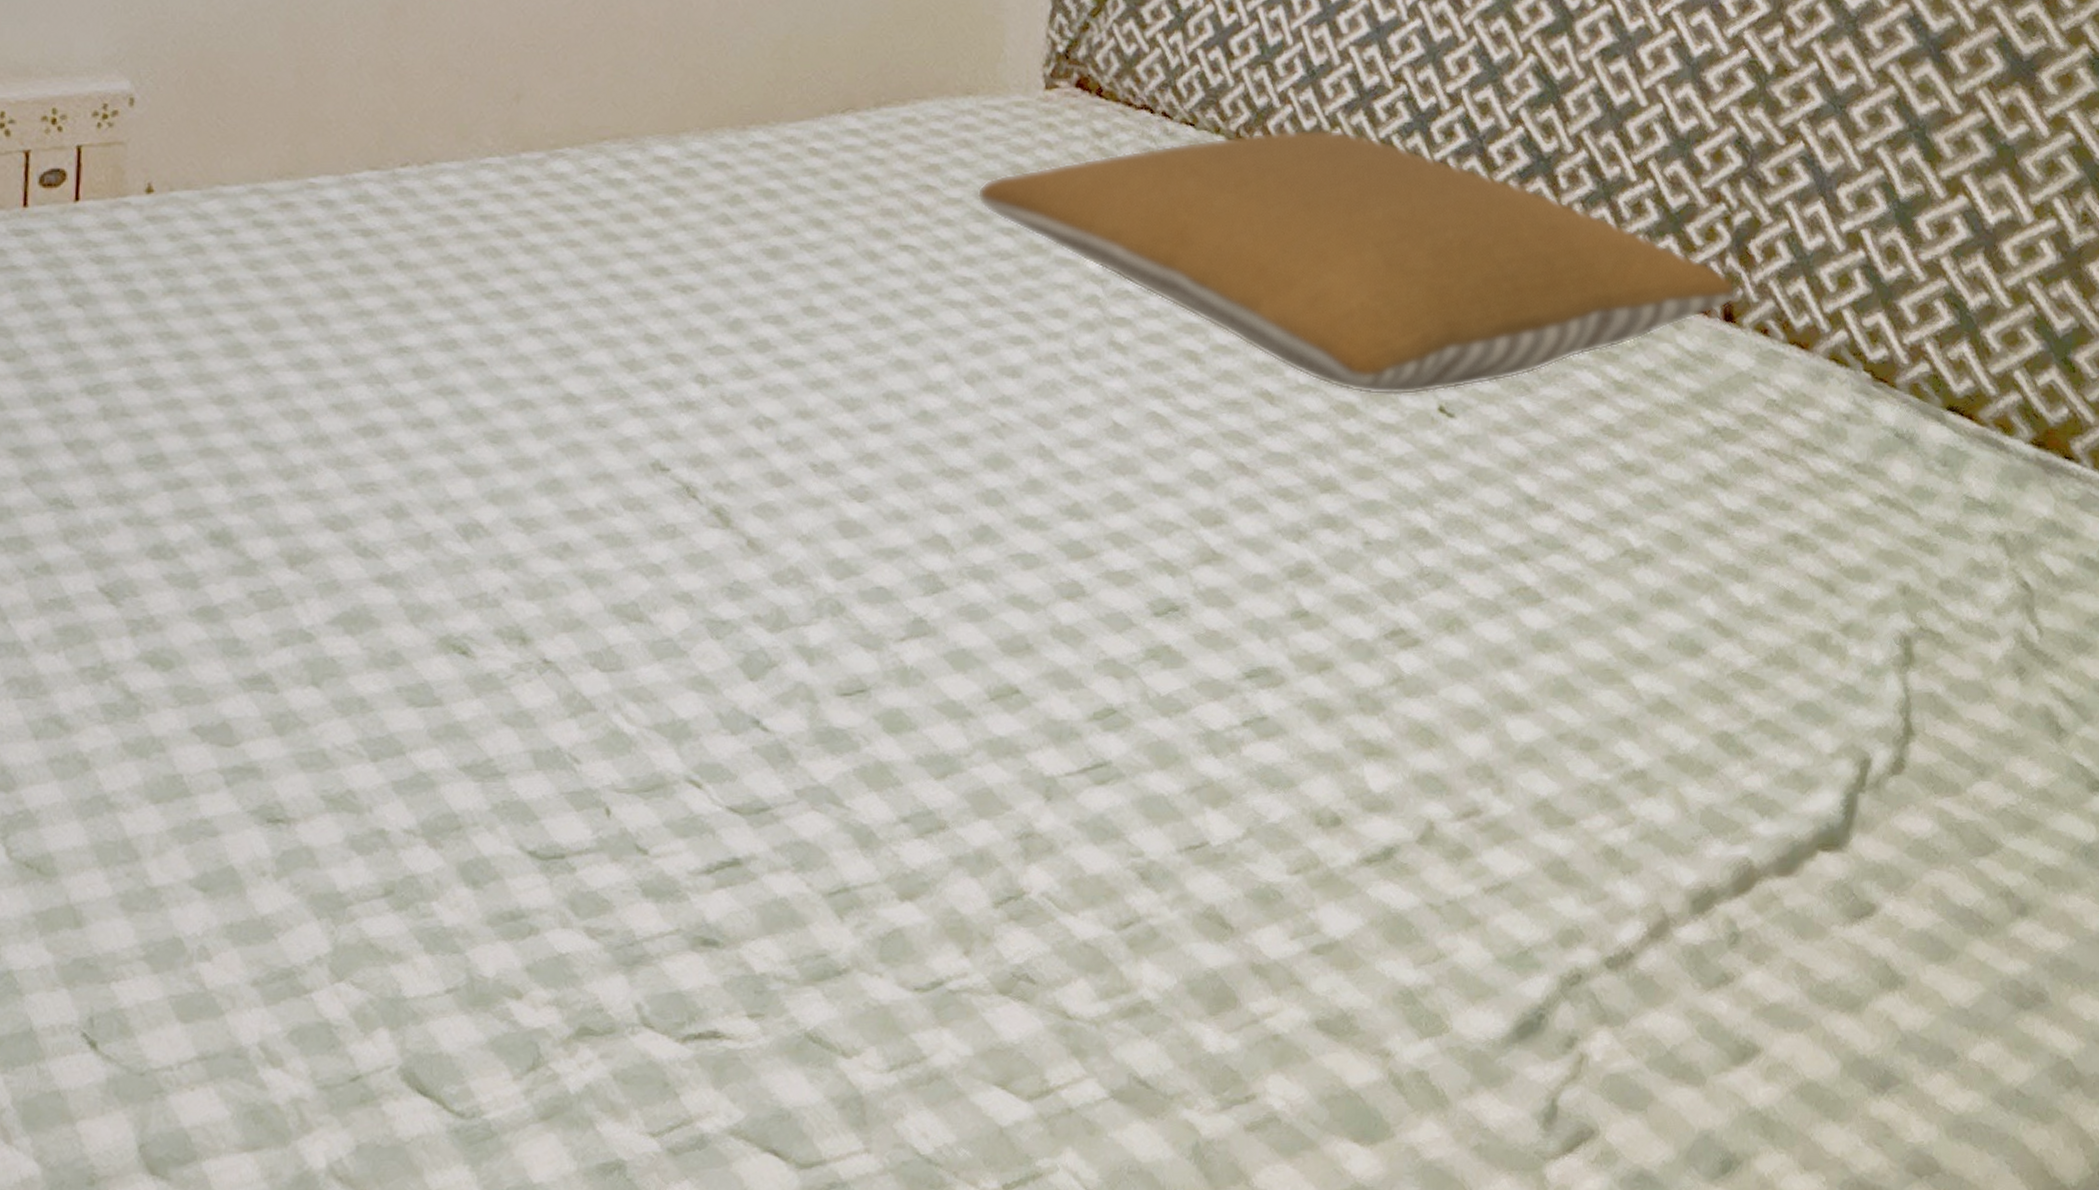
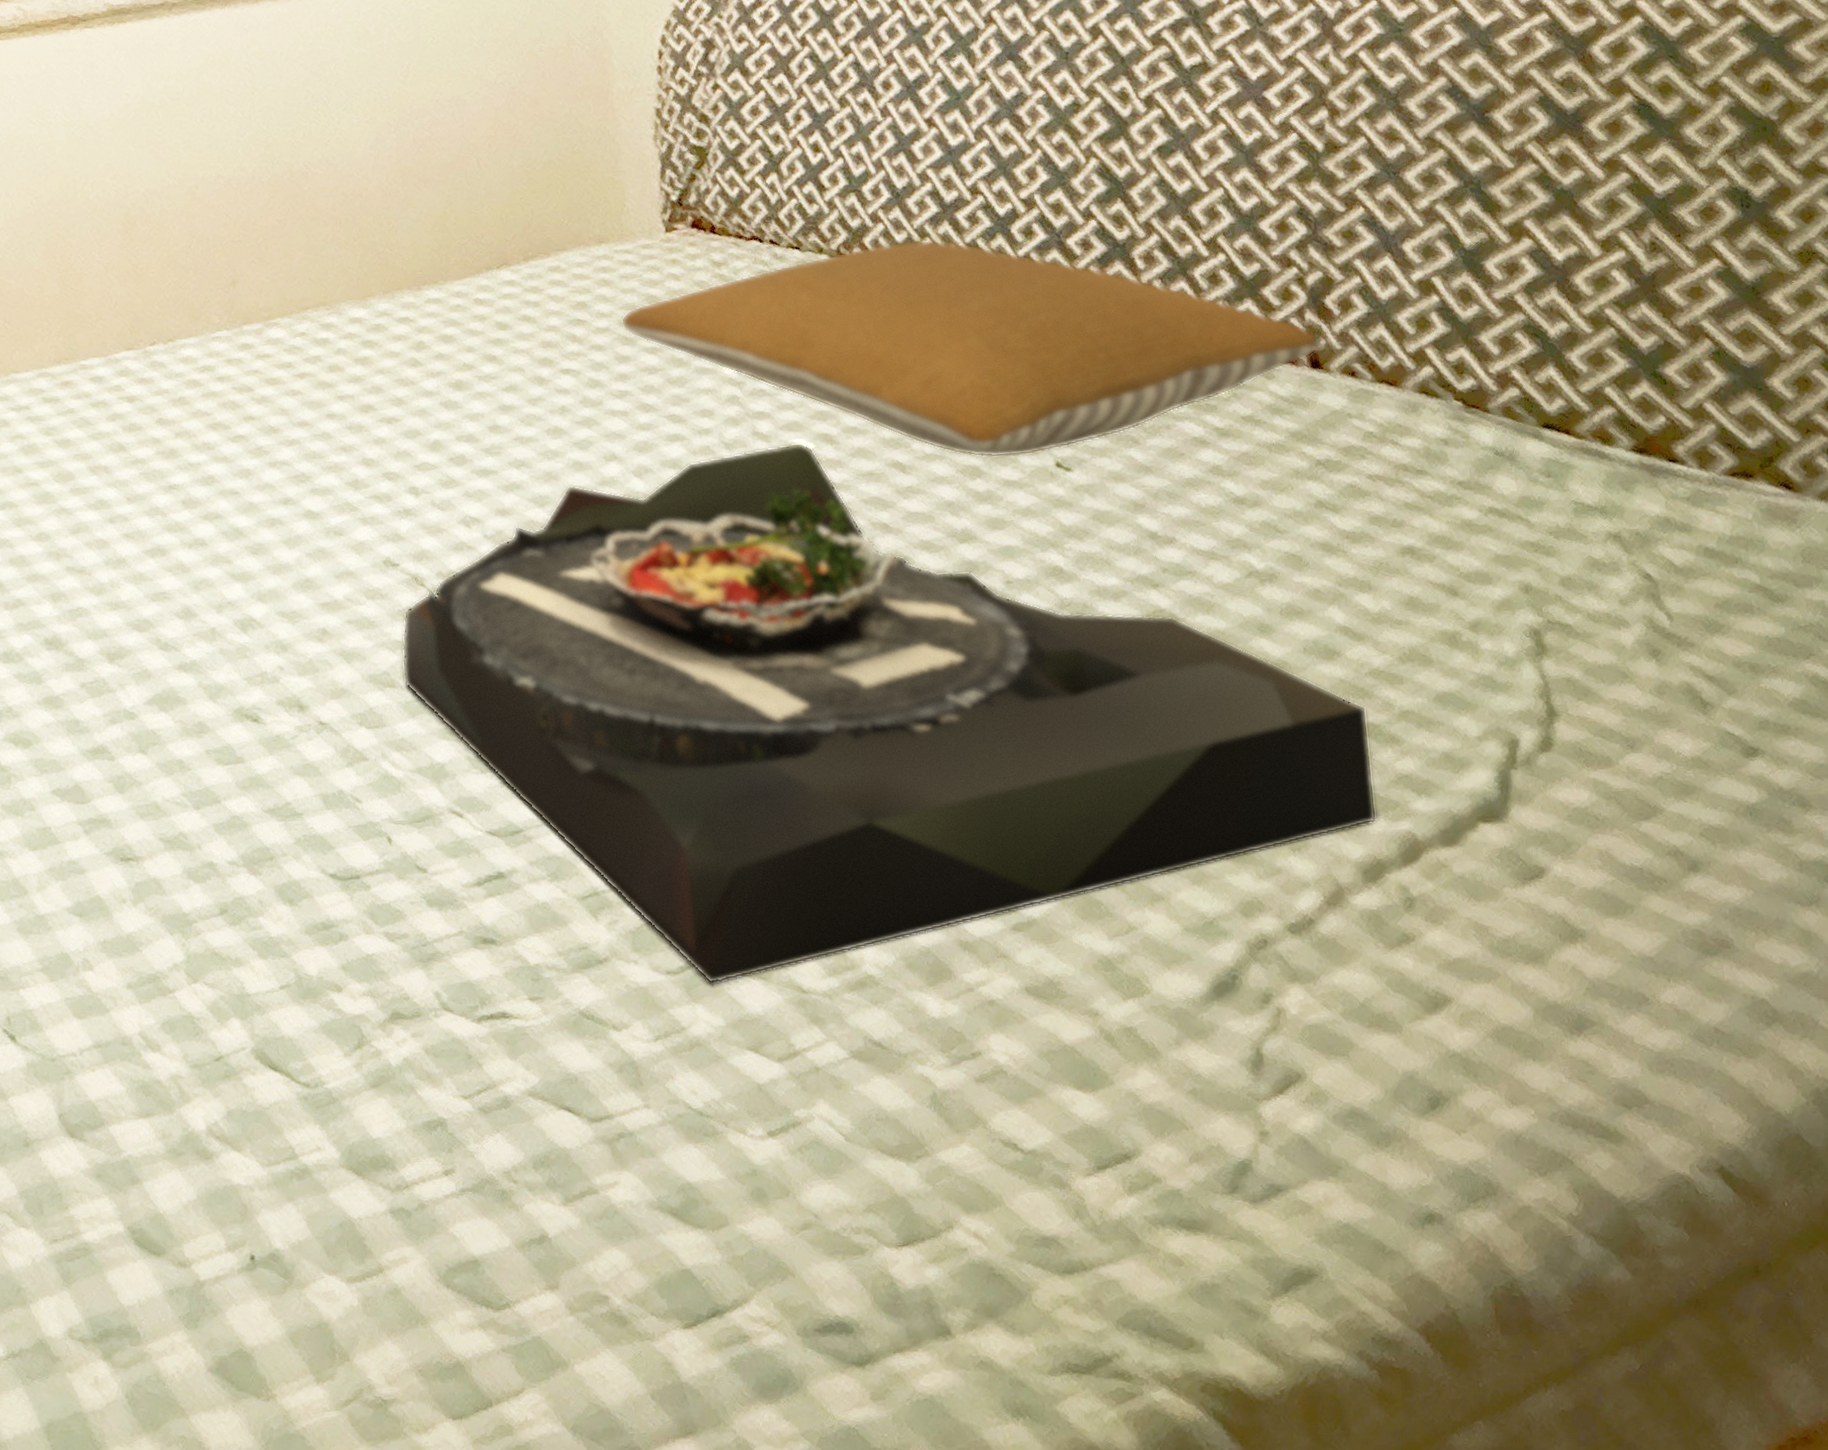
serving tray: none [653,358,1723,1005] -> present [401,442,1377,984]

